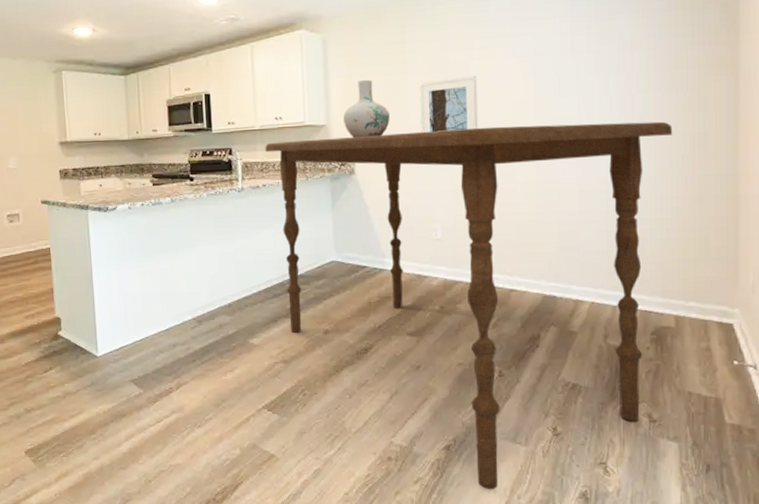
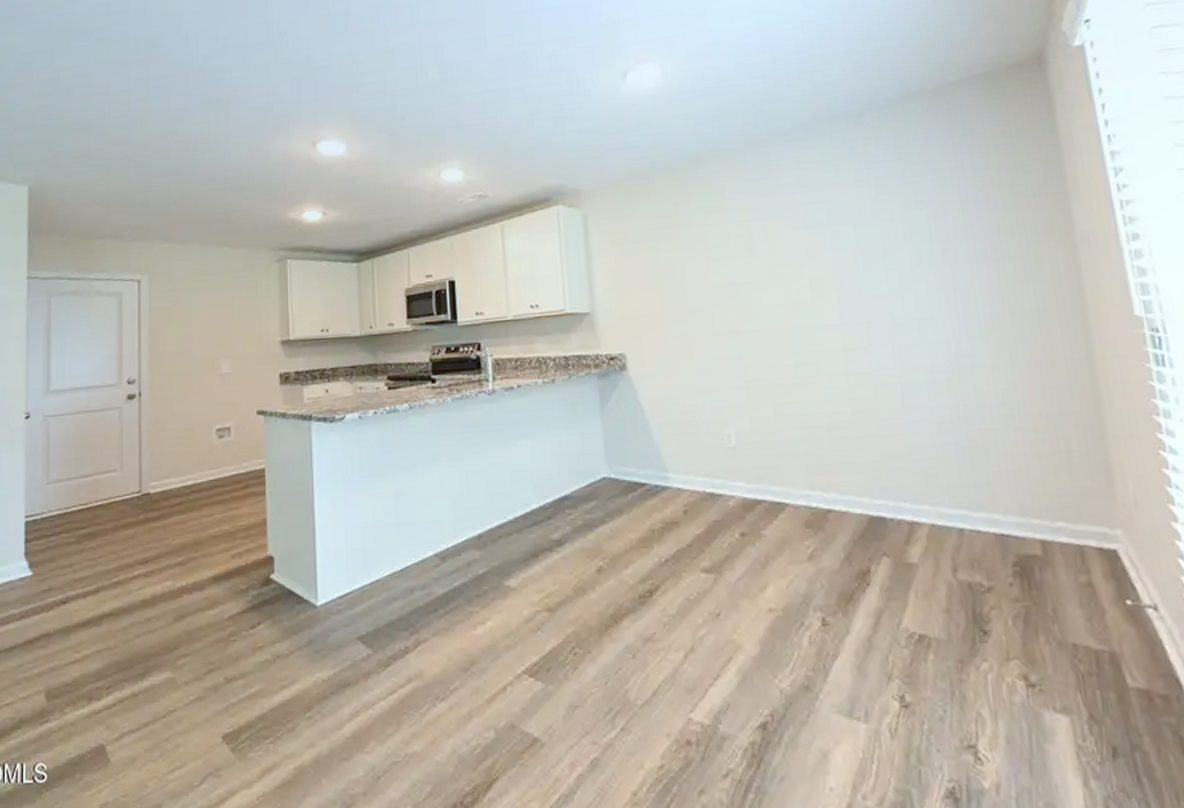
dining table: present [265,121,673,490] -> none [519,297,1013,787]
vase: present [343,79,390,138] -> none [610,258,665,327]
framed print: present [419,76,478,133] -> none [697,251,770,318]

